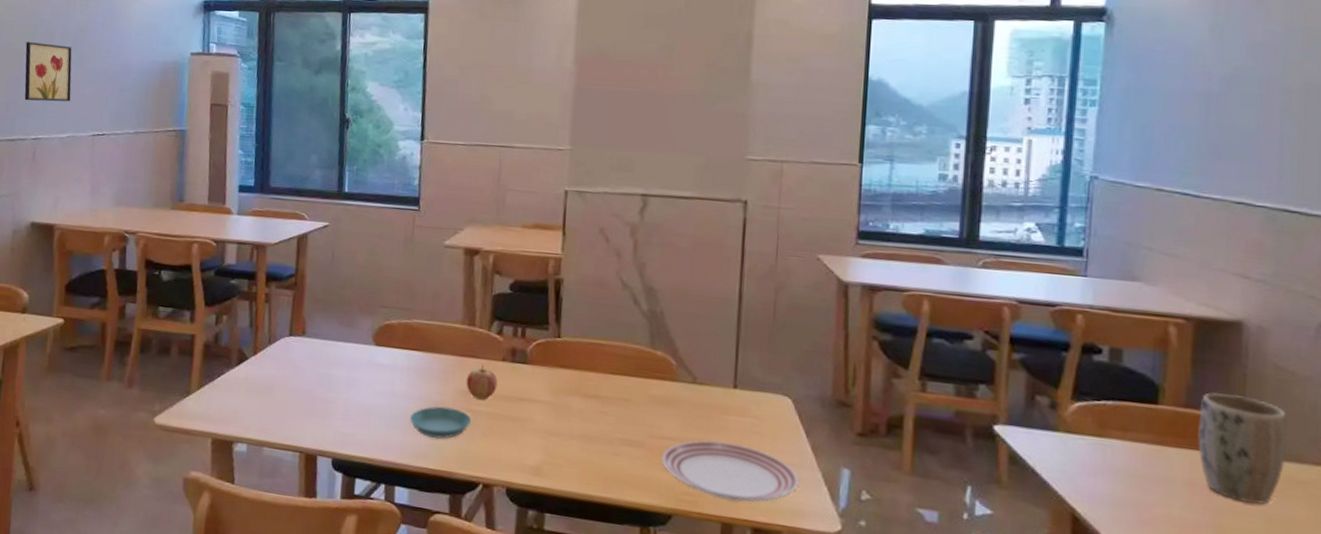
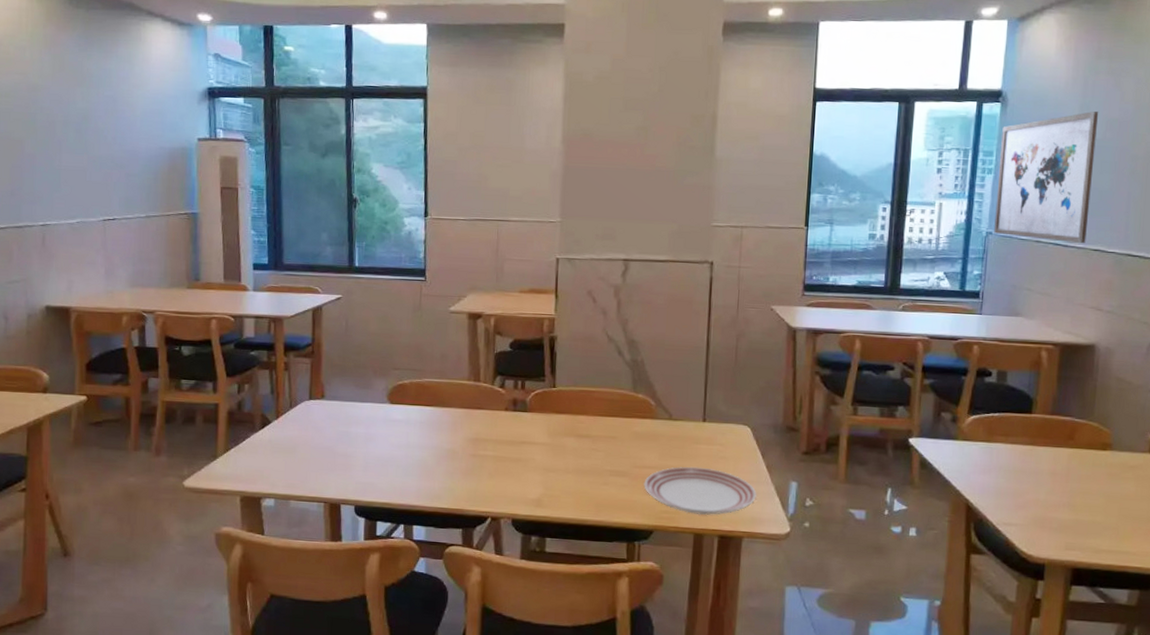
wall art: present [24,41,72,102] -> none [26,129,78,189]
saucer: present [409,406,472,440] -> none [423,453,480,482]
fruit: present [466,364,498,400] -> none [473,415,502,445]
wall art: none [1100,32,1237,195] -> present [994,111,1099,244]
plant pot: present [1198,393,1288,505] -> none [1060,402,1125,486]

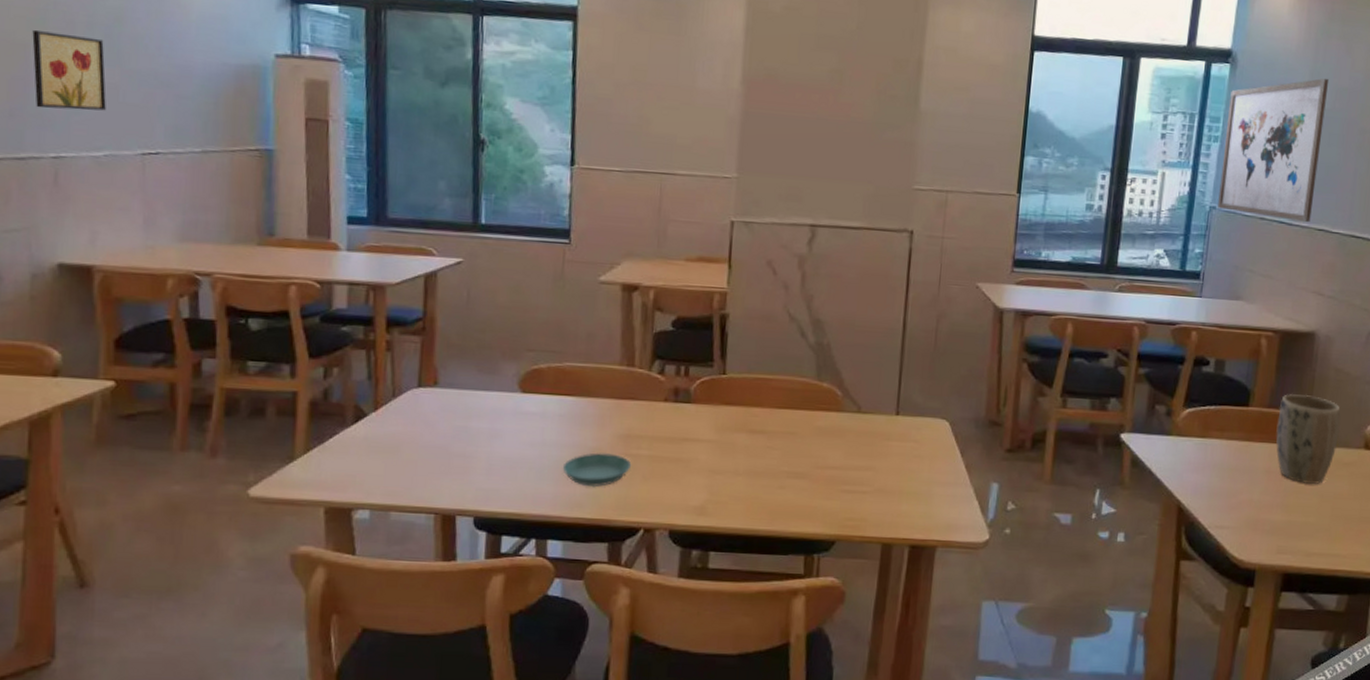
wall art: none [26,129,78,189] -> present [32,29,106,111]
saucer: none [423,453,480,482] -> present [562,453,632,488]
dinner plate: present [644,466,757,516] -> none [826,466,954,523]
plant pot: none [1060,402,1125,486] -> present [1276,394,1341,484]

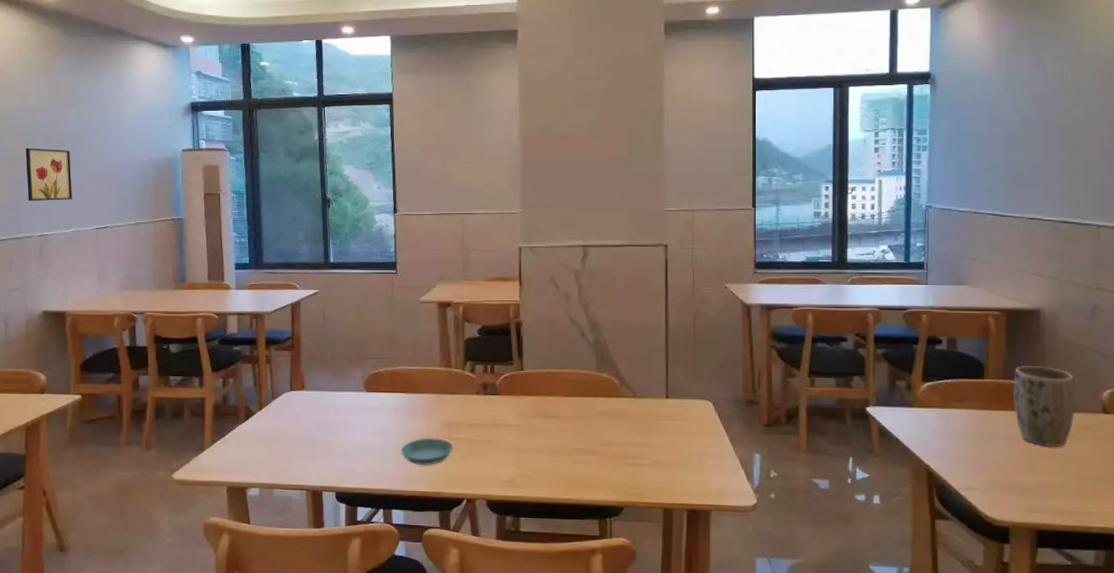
wall art: present [1218,78,1330,223] -> none [933,87,1024,213]

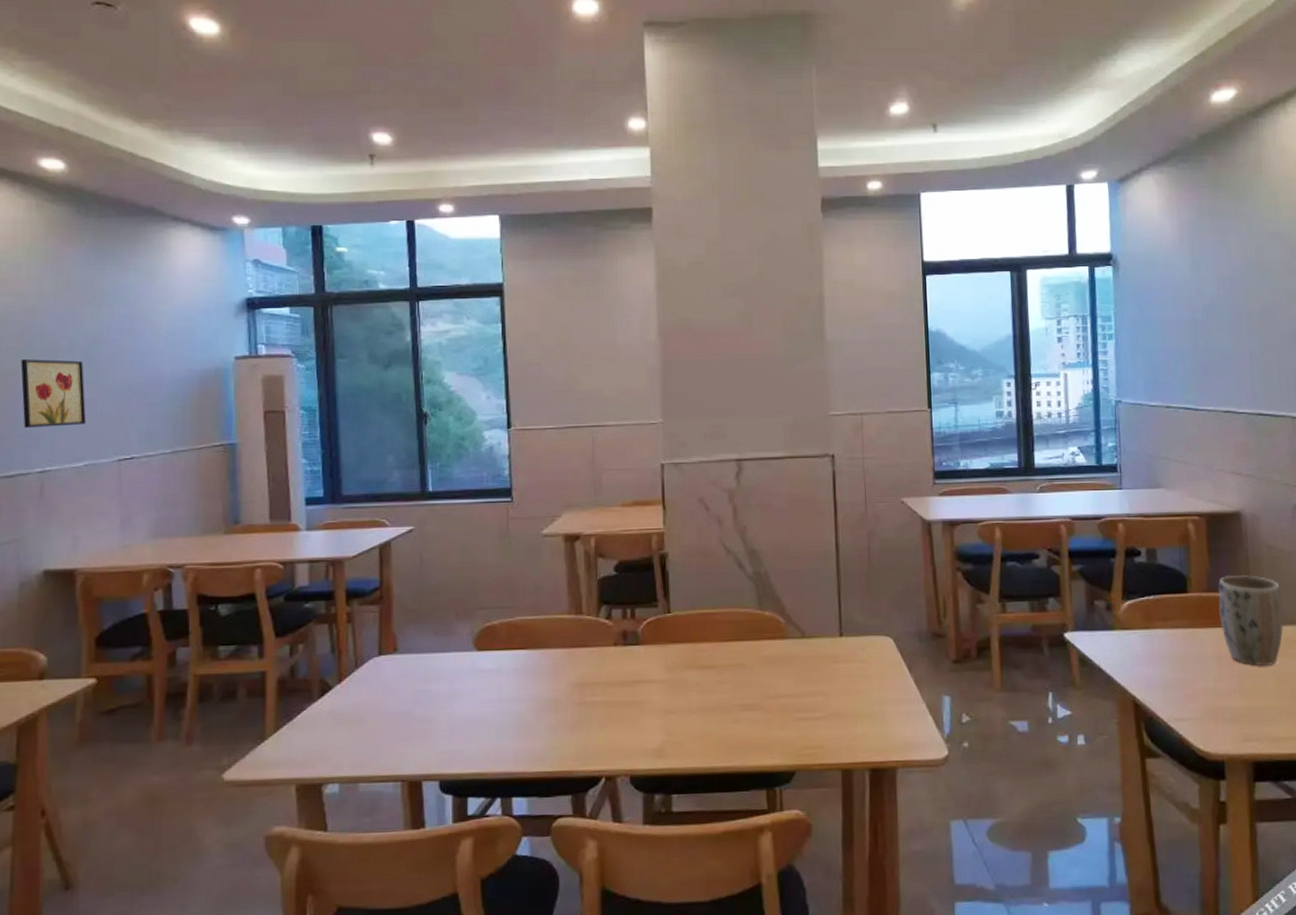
saucer: present [400,438,454,466] -> none [521,703,588,739]

